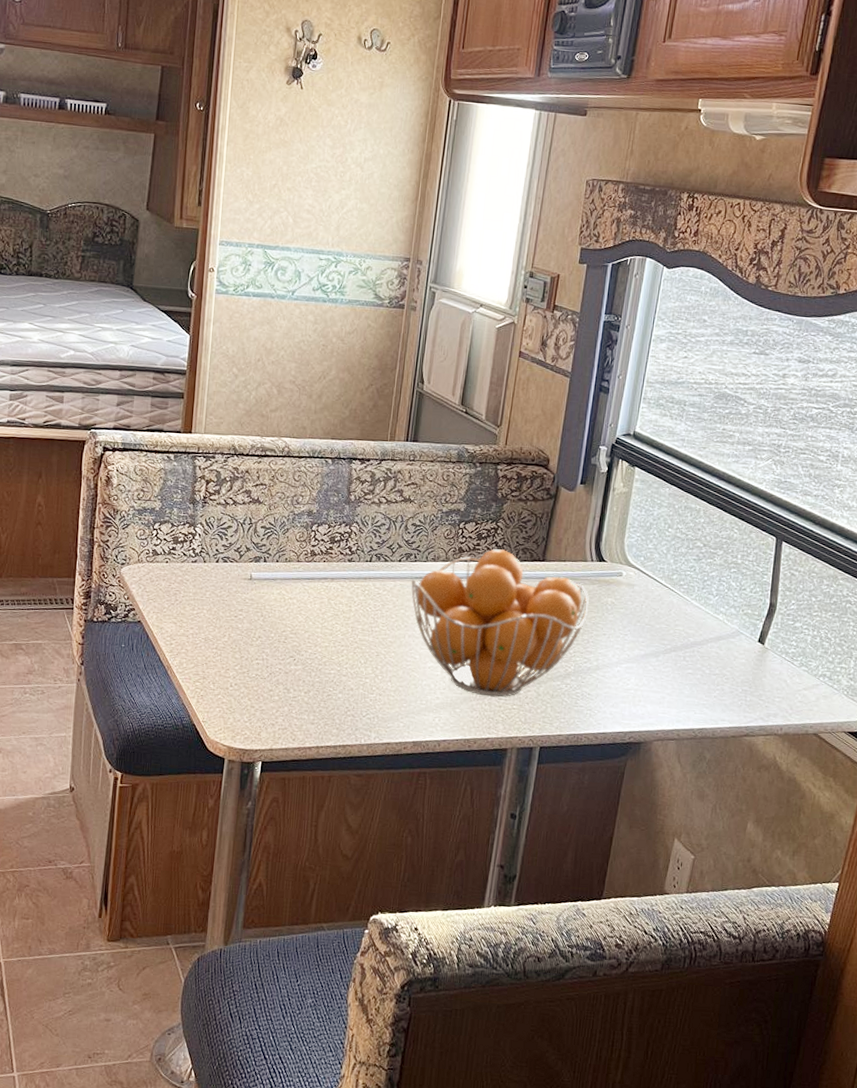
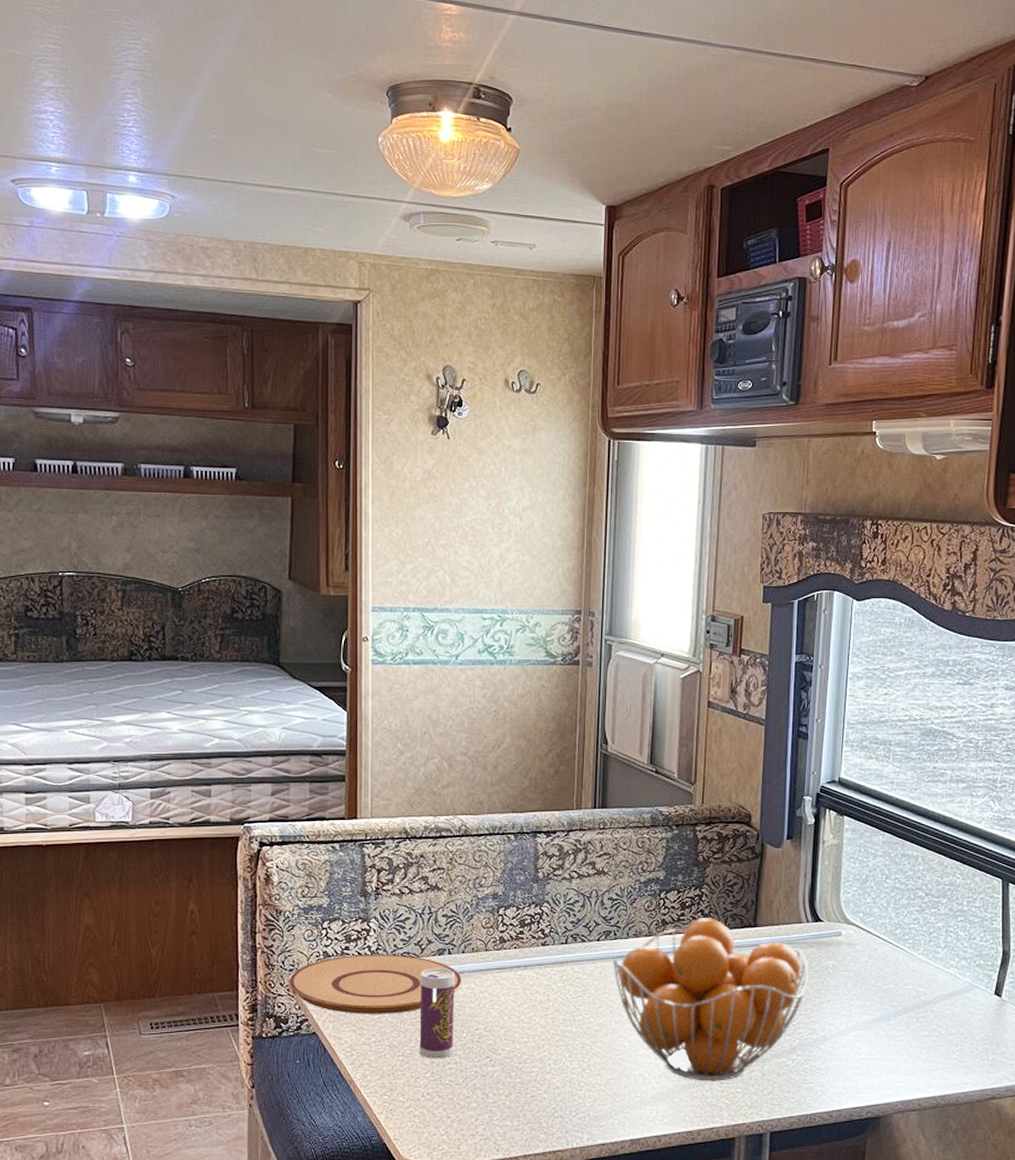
plate: none [120,555,275,611] -> present [288,954,462,1014]
beverage can: none [231,573,268,655] -> present [419,967,455,1059]

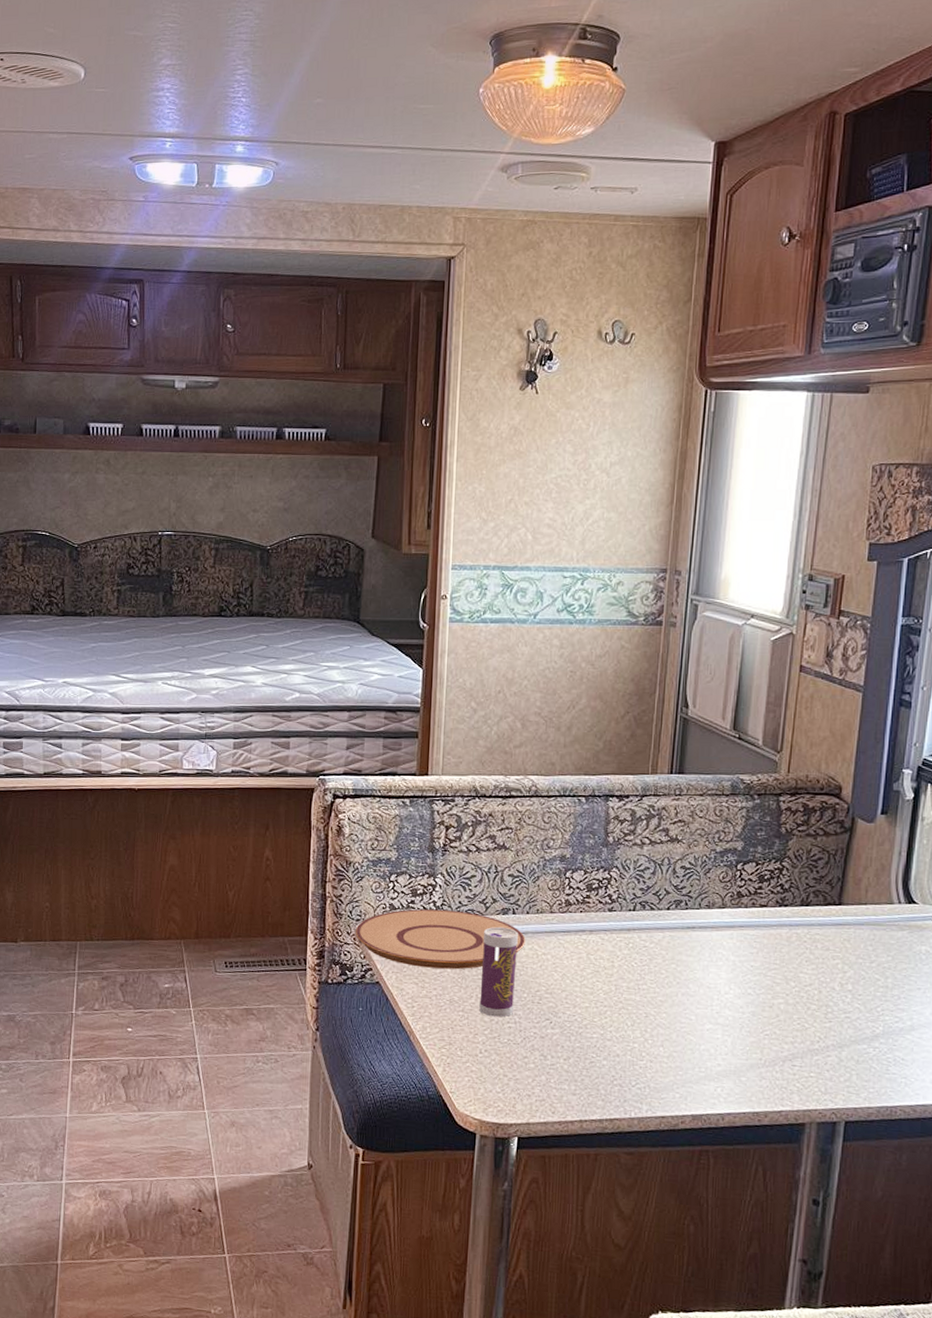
fruit basket: present [613,918,808,1081] -> none [682,892,898,1064]

